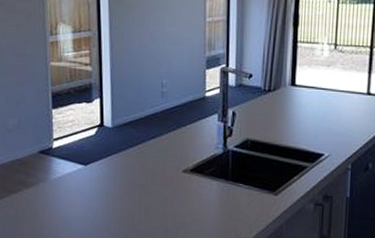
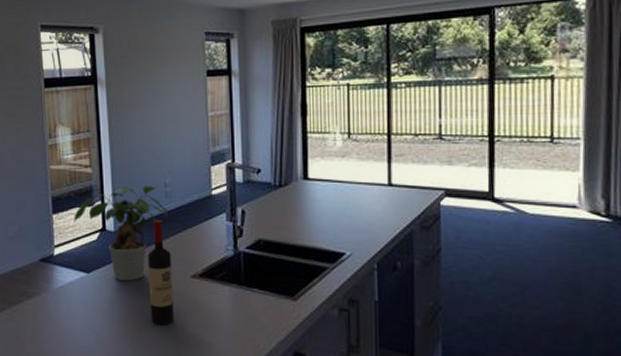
potted plant: none [73,84,163,174] -> present [74,186,168,281]
wine bottle: none [142,117,166,215] -> present [147,219,175,326]

